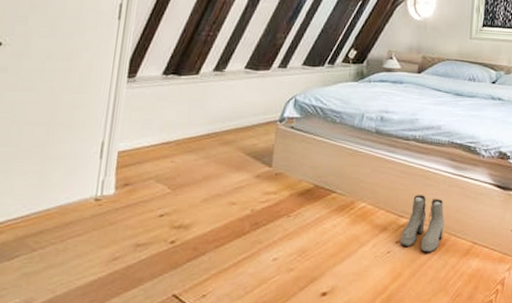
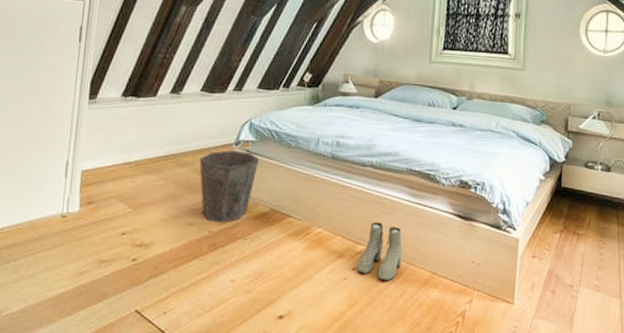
waste bin: none [242,127,304,201] -> present [199,150,260,223]

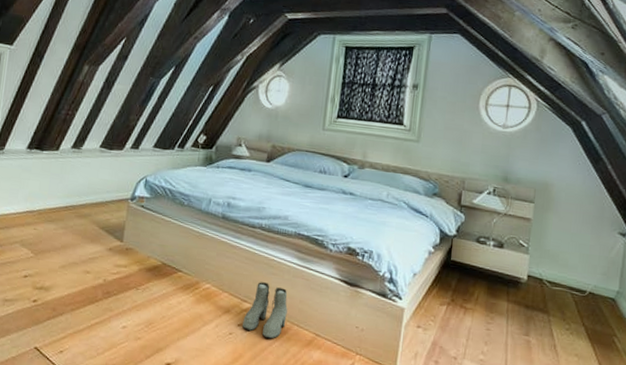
waste bin: present [199,150,260,223] -> none [97,204,154,273]

